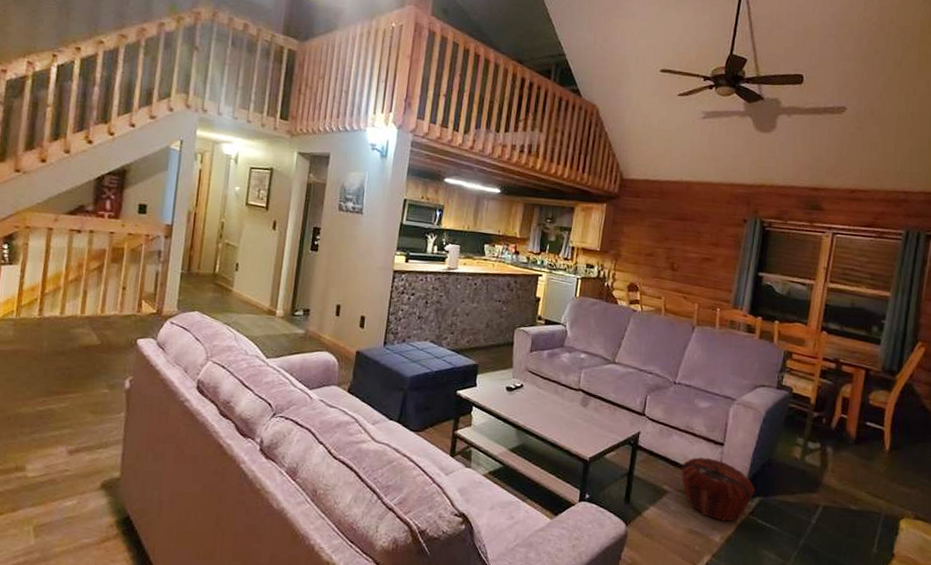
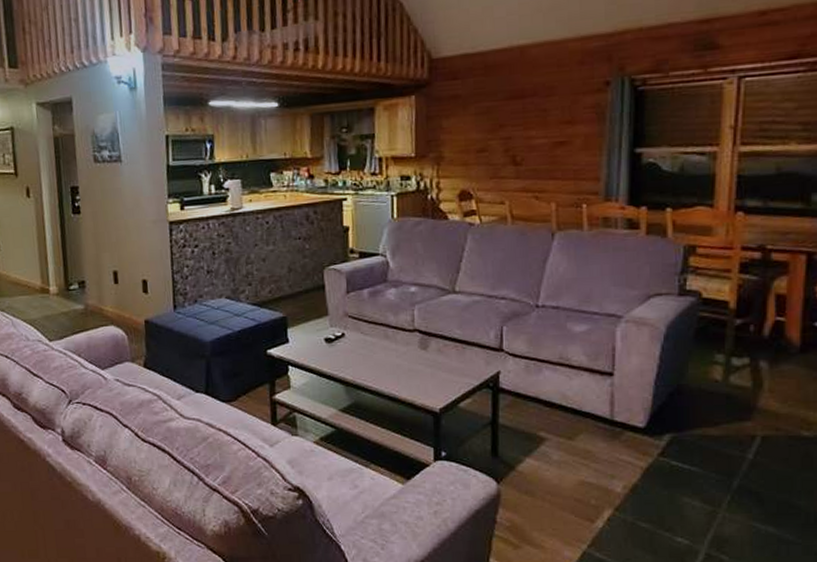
woven basket: present [680,457,755,521] -> none [559,393,663,467]

